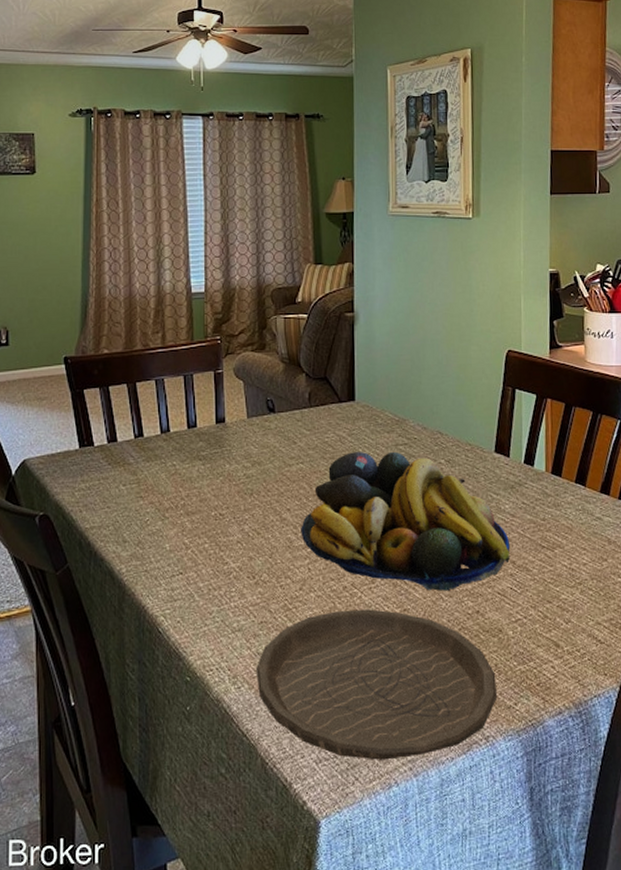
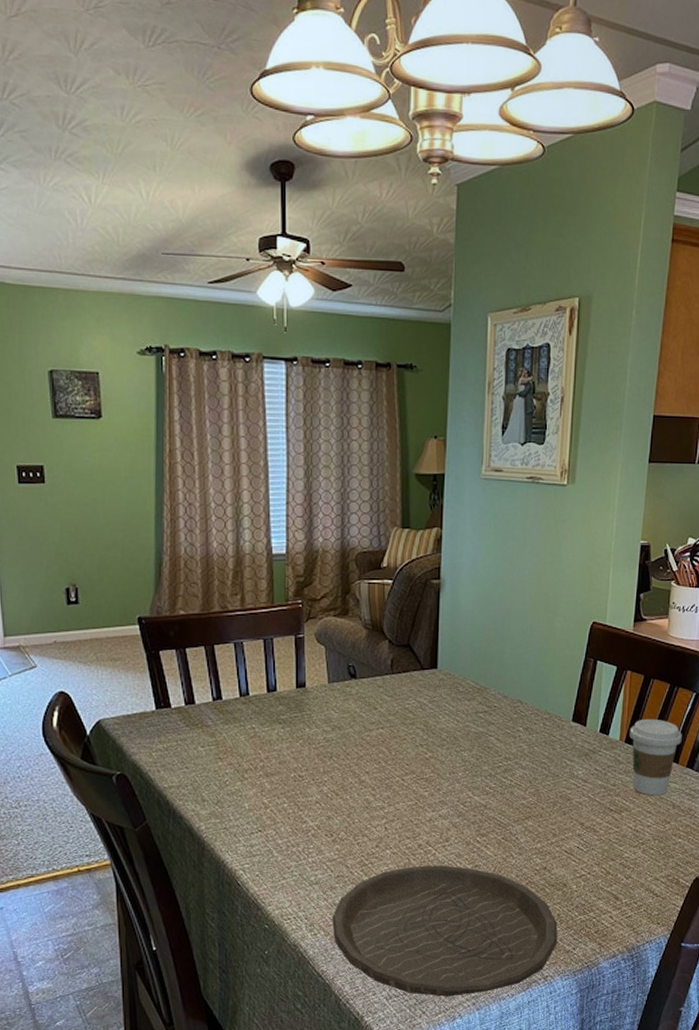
fruit bowl: present [301,451,510,591] -> none [379,719,580,849]
coffee cup: none [554,448,611,531] -> present [629,718,682,796]

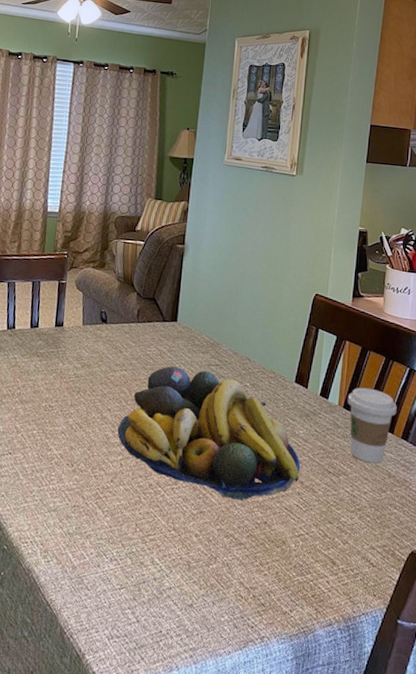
plate: present [332,865,558,997] -> none [65,505,276,646]
fruit bowl: none [379,719,580,849] -> present [117,366,301,500]

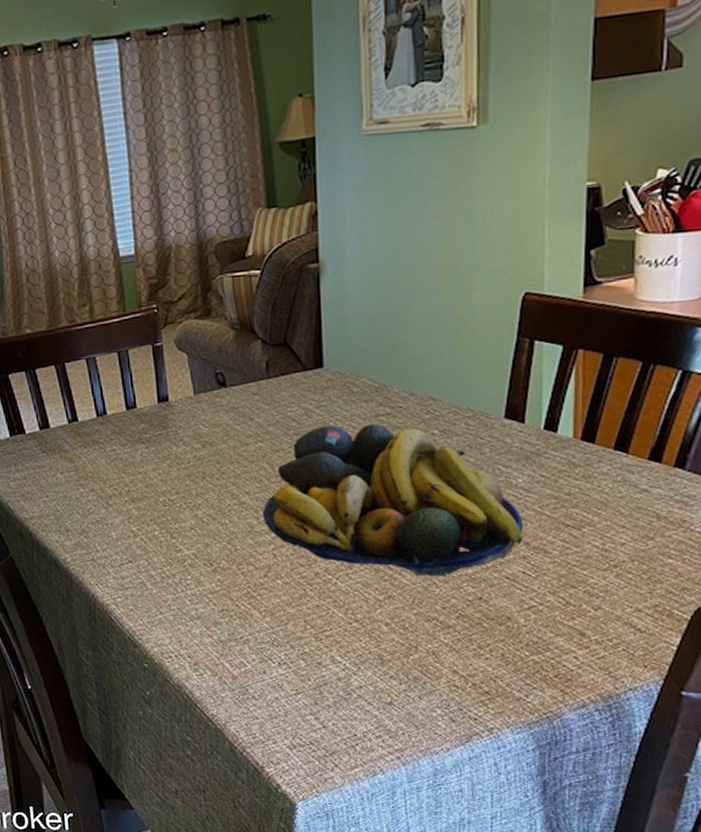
coffee cup: present [347,387,397,464] -> none [586,407,665,506]

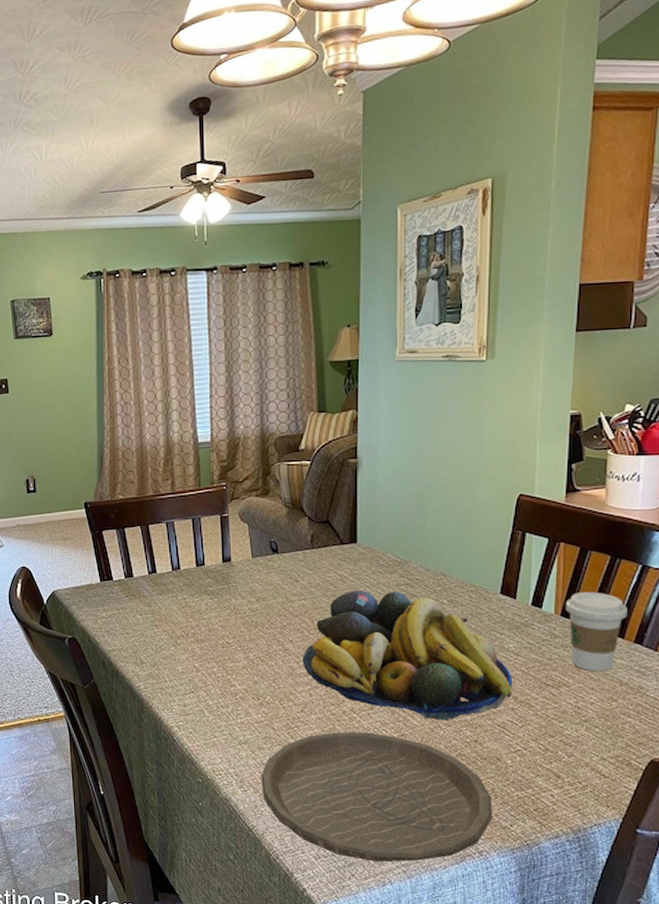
plate: none [219,596,503,748] -> present [261,731,492,862]
coffee cup: none [586,407,665,506] -> present [565,591,627,672]

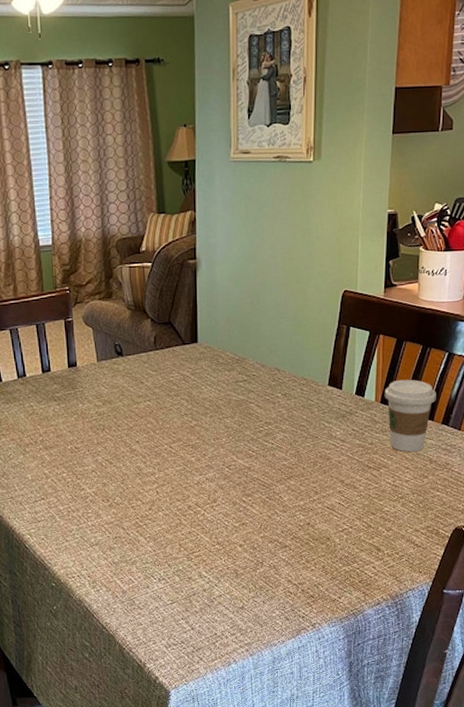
plate: present [261,731,492,862] -> none [113,524,323,644]
fruit bowl: present [302,591,513,720] -> none [149,387,340,507]

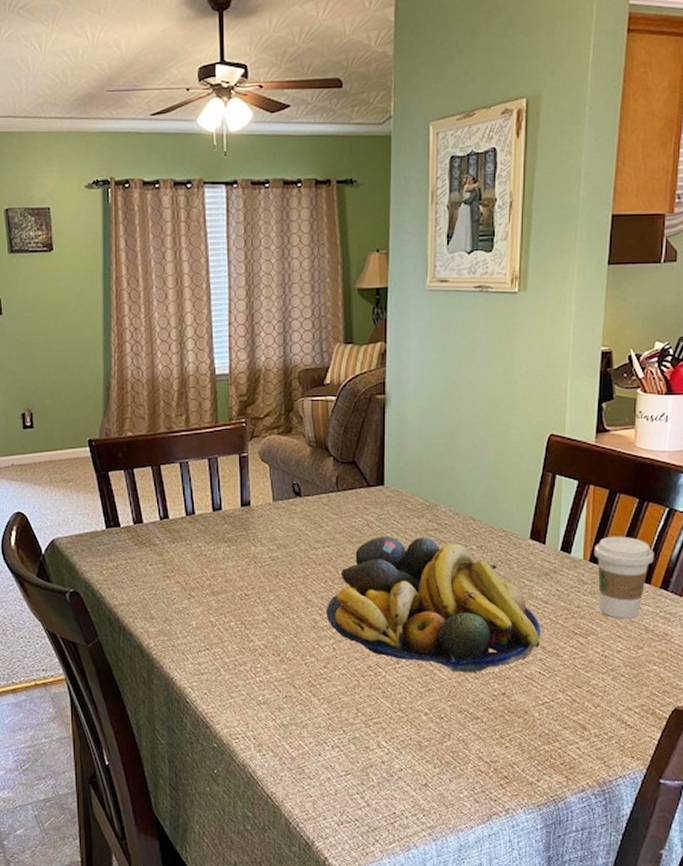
fruit bowl: none [149,387,340,507] -> present [326,536,541,673]

